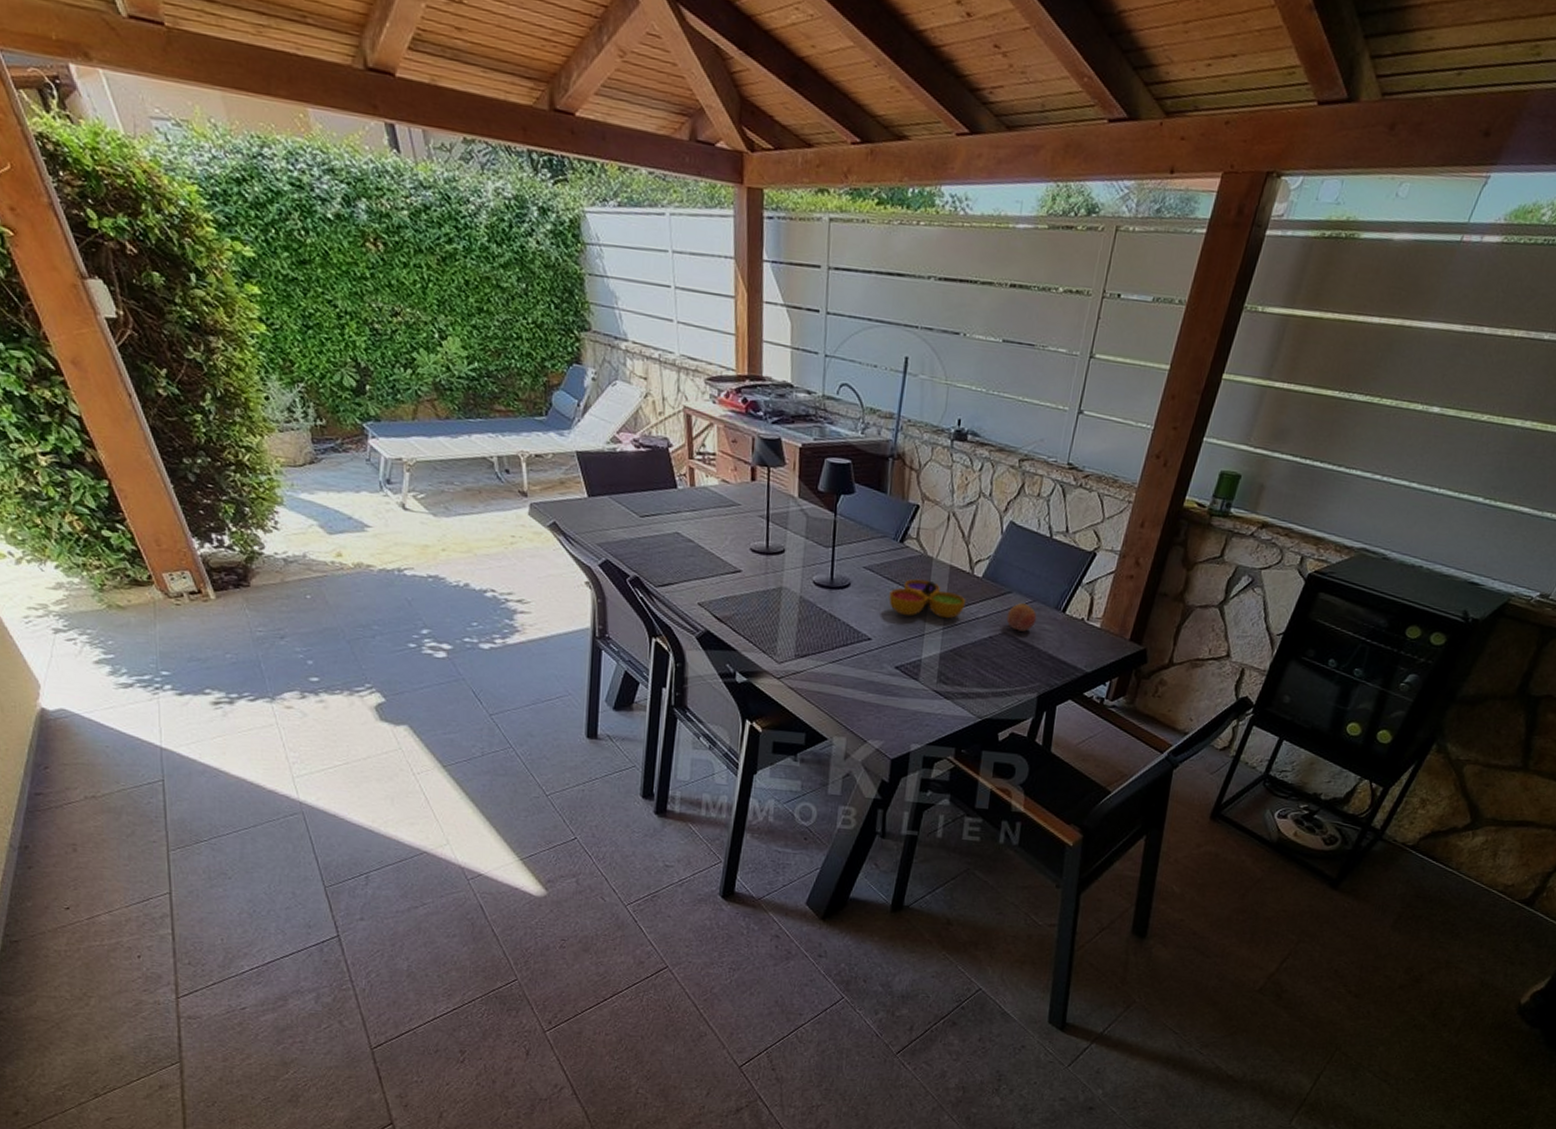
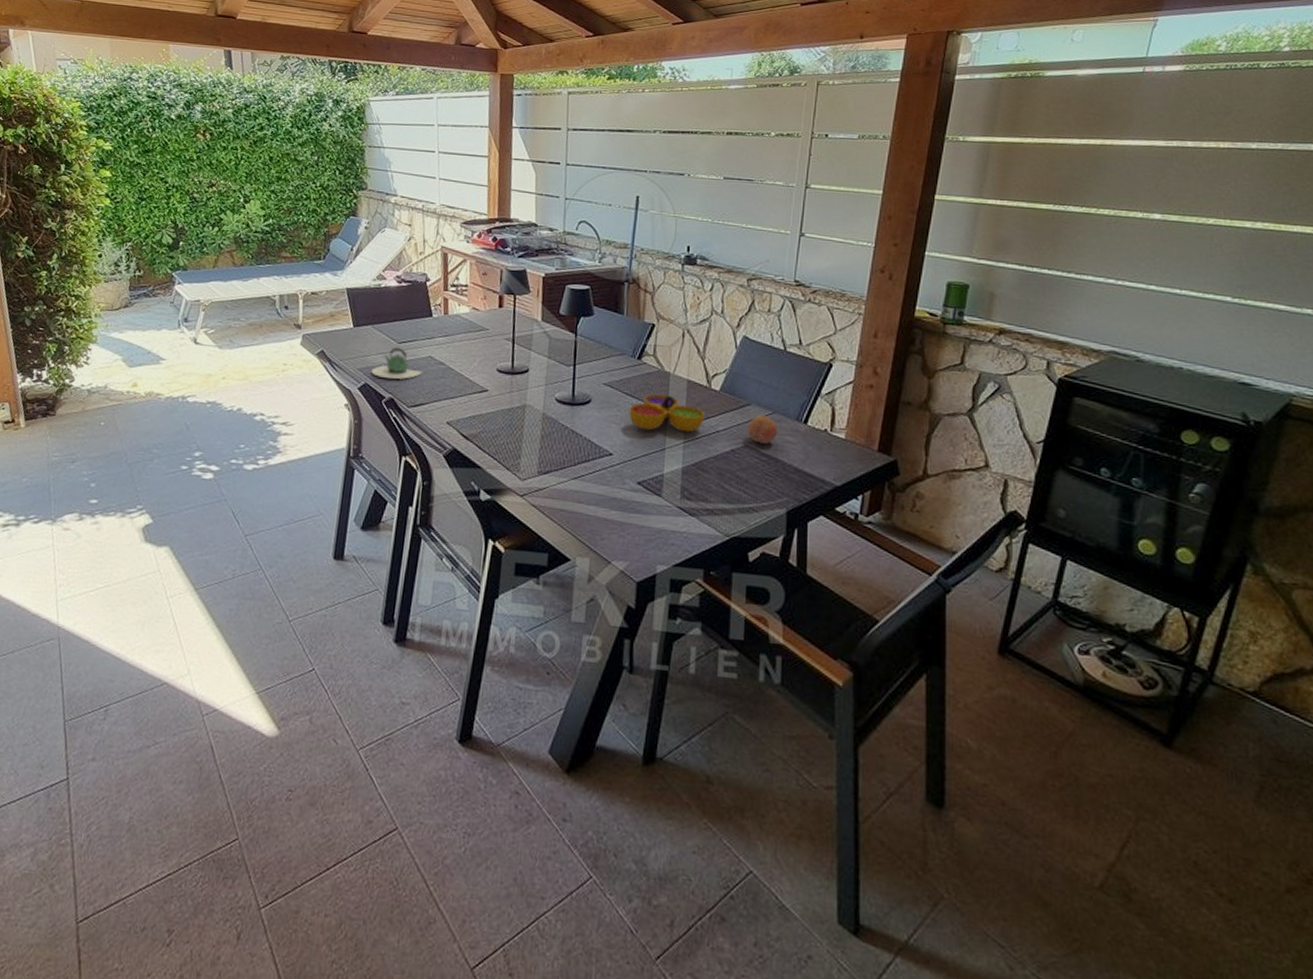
teapot: none [612,520,670,557] -> present [371,346,423,379]

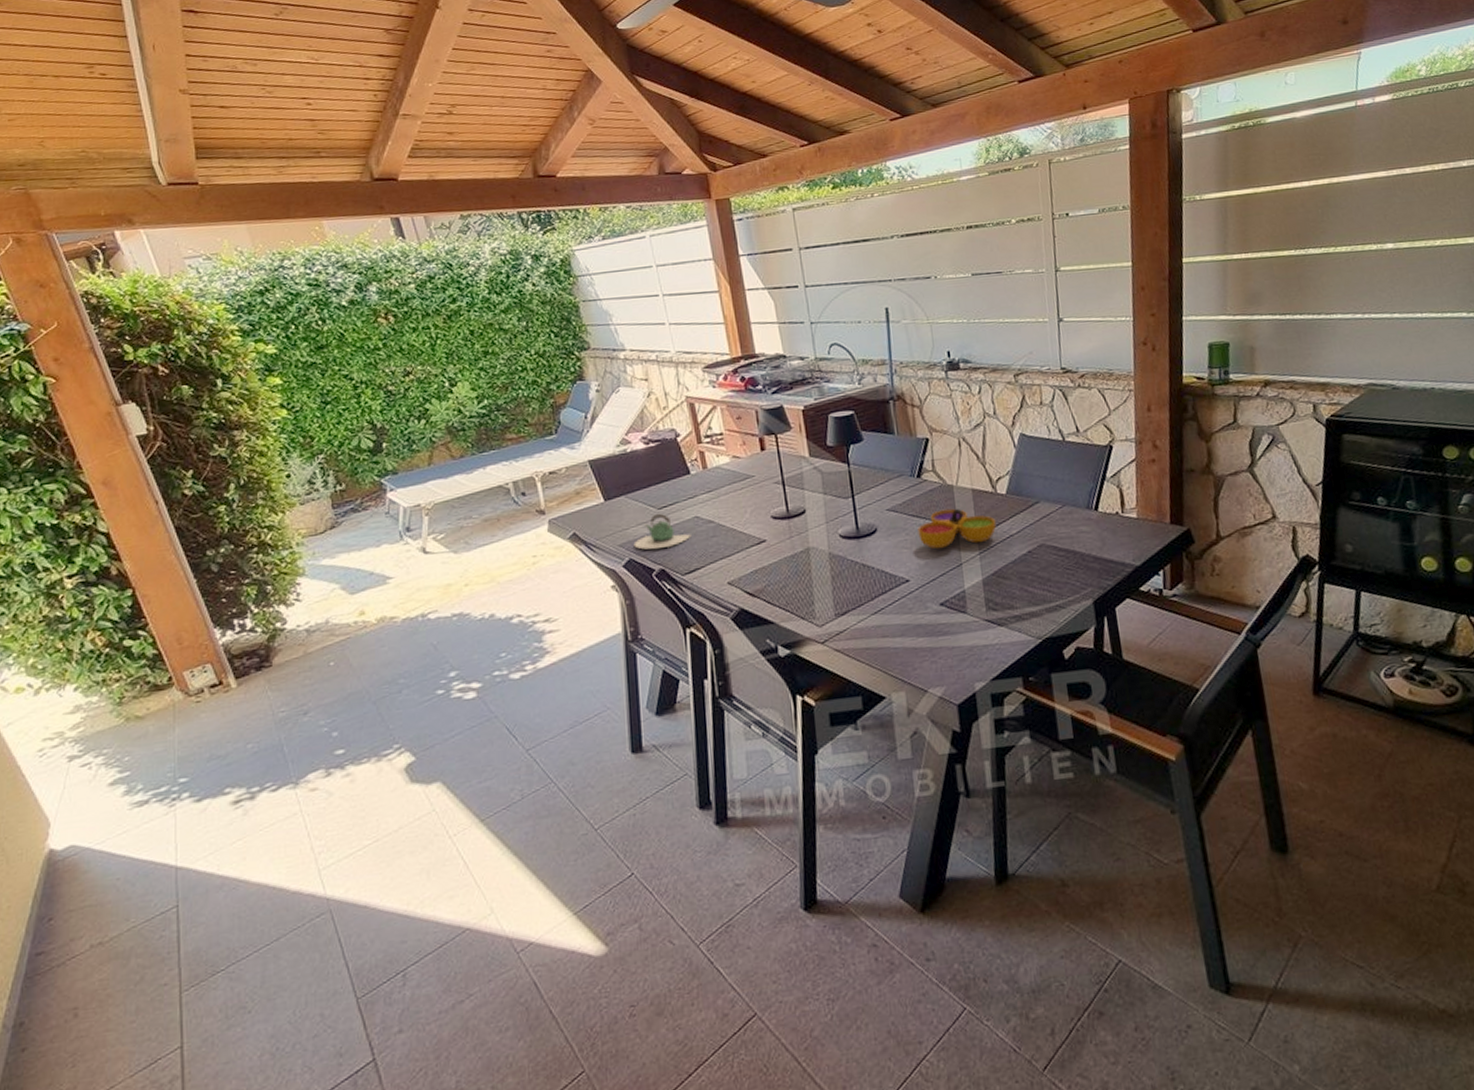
fruit: present [747,415,778,444] -> none [1040,510,1072,540]

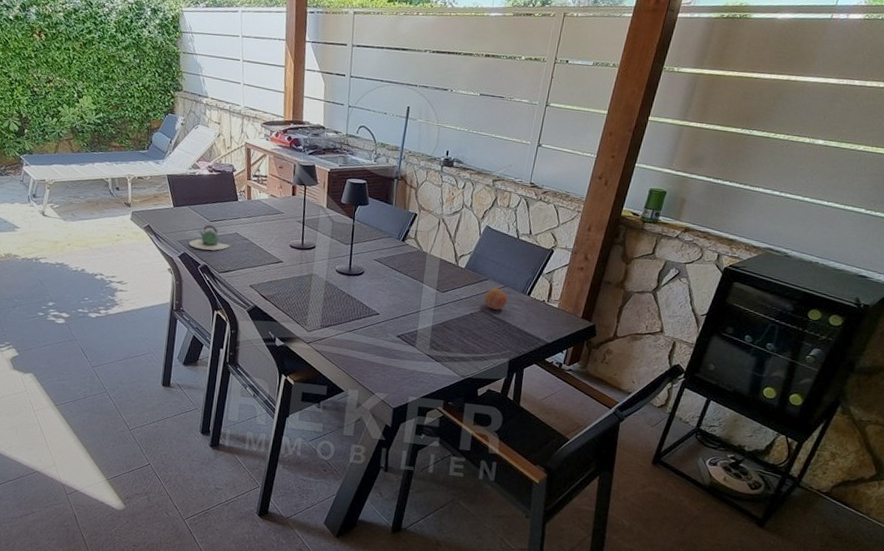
decorative bowl: present [917,508,997,549] -> none [393,268,453,300]
fruit: none [1040,510,1072,540] -> present [484,288,508,310]

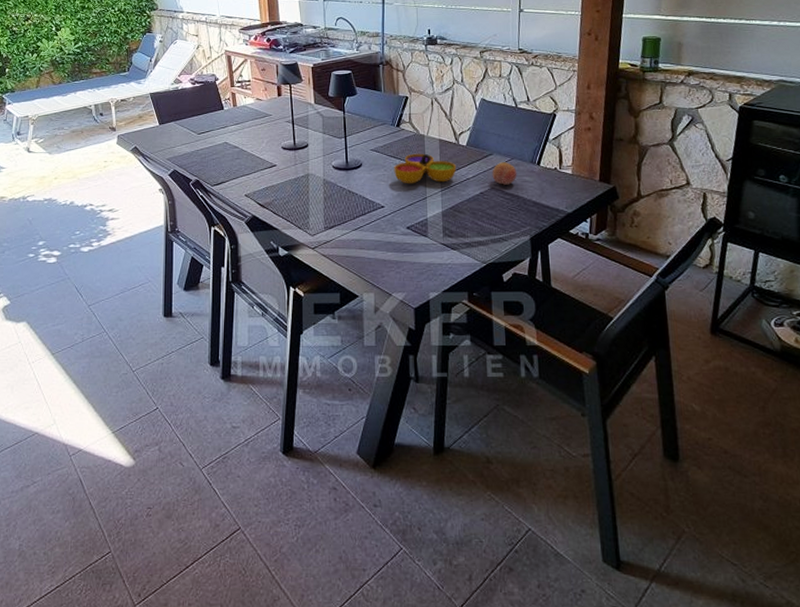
teapot: present [188,224,231,251] -> none [178,137,221,164]
decorative bowl: none [393,268,453,300] -> present [394,153,457,184]

